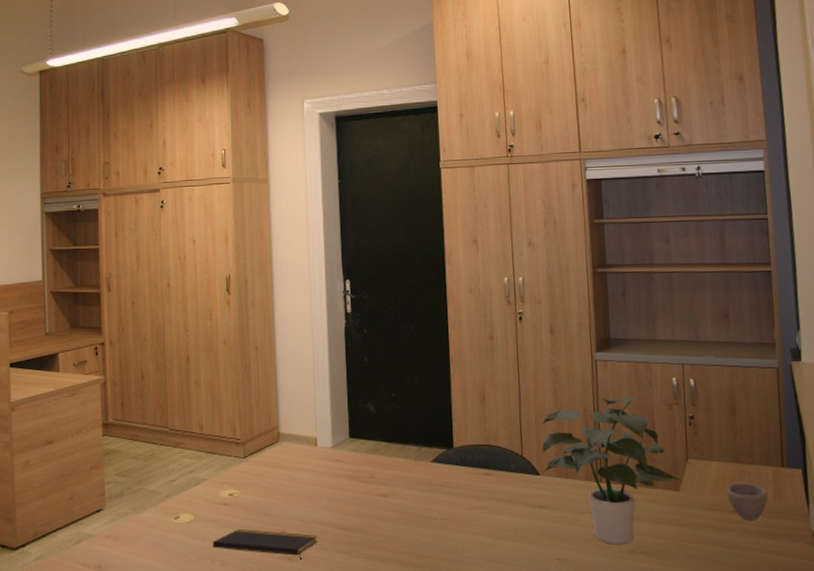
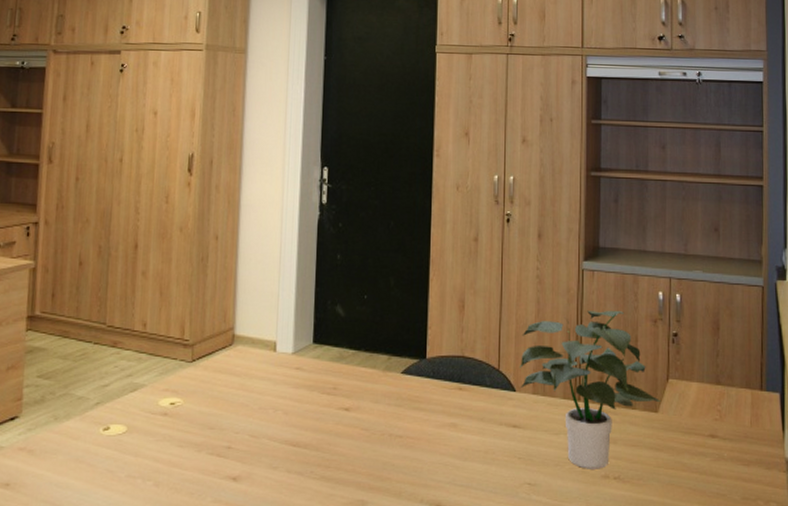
notepad: present [212,529,317,559] -> none [145,444,268,480]
cup: present [726,481,768,520] -> none [705,404,745,446]

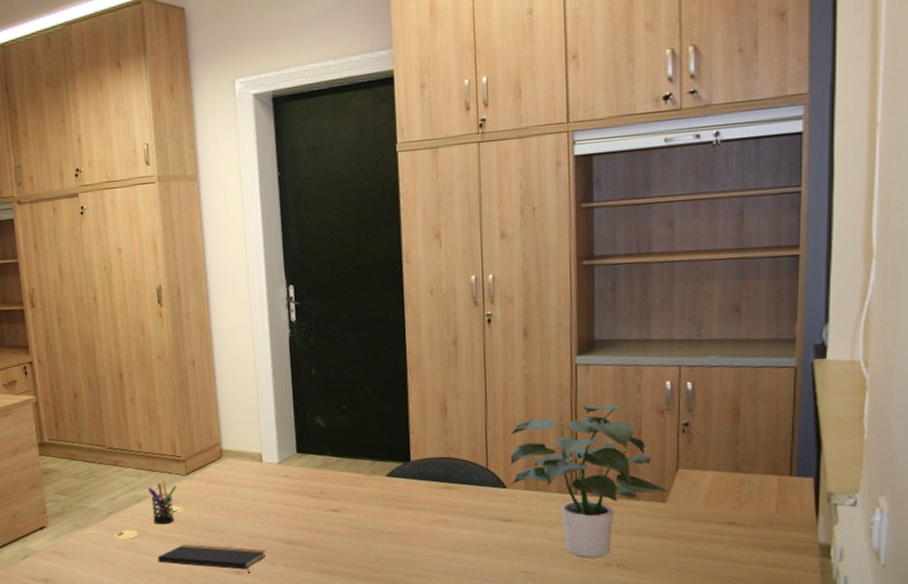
notepad: none [145,444,268,480] -> present [157,545,266,573]
pen holder: none [146,367,179,419] -> present [148,480,177,525]

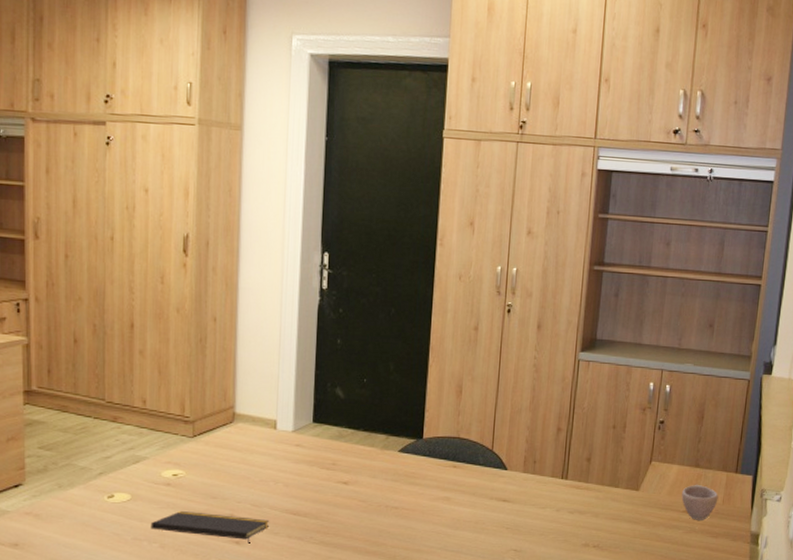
pen holder: present [148,480,177,525] -> none [148,441,181,489]
potted plant: present [510,404,669,558] -> none [512,398,642,539]
cup: none [721,491,770,532] -> present [681,484,719,520]

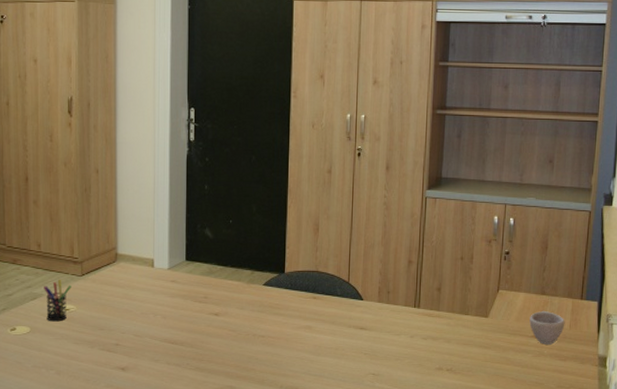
pen holder: none [148,441,181,489] -> present [44,280,71,322]
notepad: present [150,511,269,544] -> none [47,342,150,370]

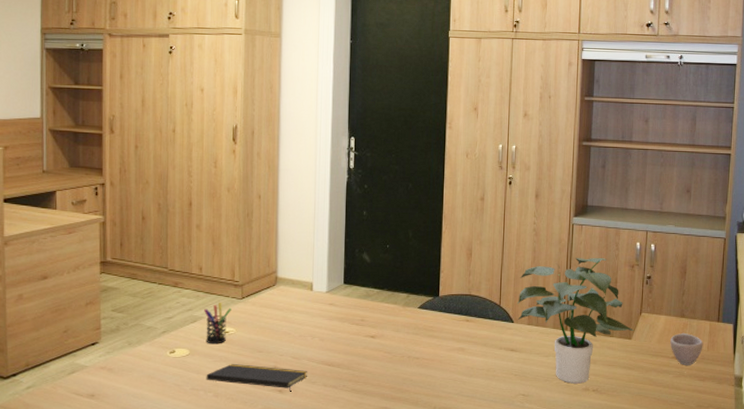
notepad: none [47,342,150,370] -> present [206,364,307,392]
potted plant: none [367,233,491,363] -> present [517,258,634,384]

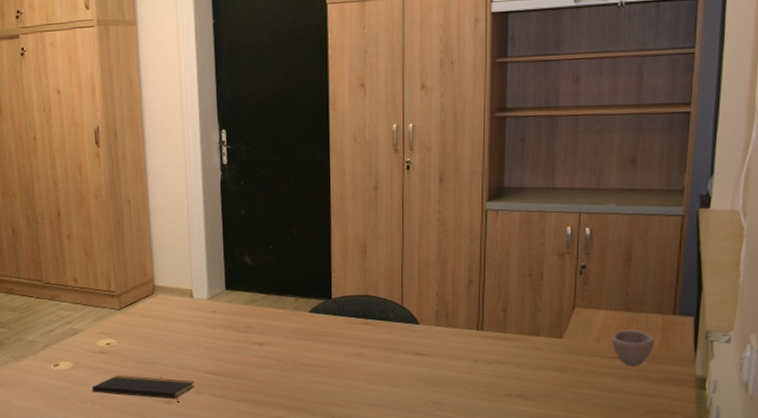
pen holder: present [204,303,231,344] -> none [83,314,111,357]
potted plant: present [517,258,634,384] -> none [423,247,566,389]

